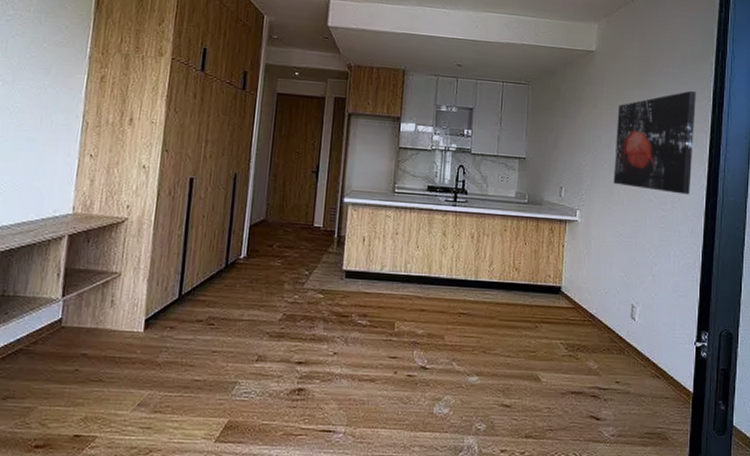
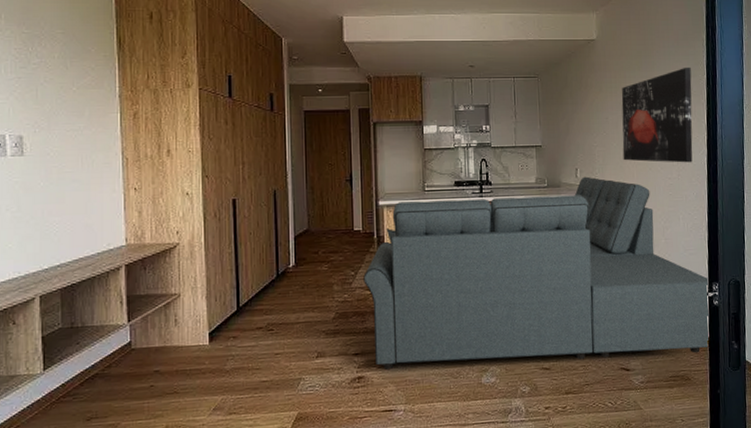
sofa: none [317,196,698,410] -> present [363,176,708,371]

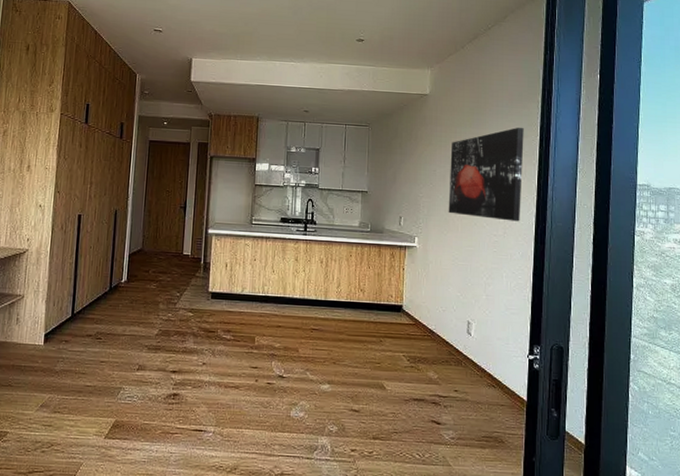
sofa: present [363,176,708,371] -> none [187,225,530,416]

